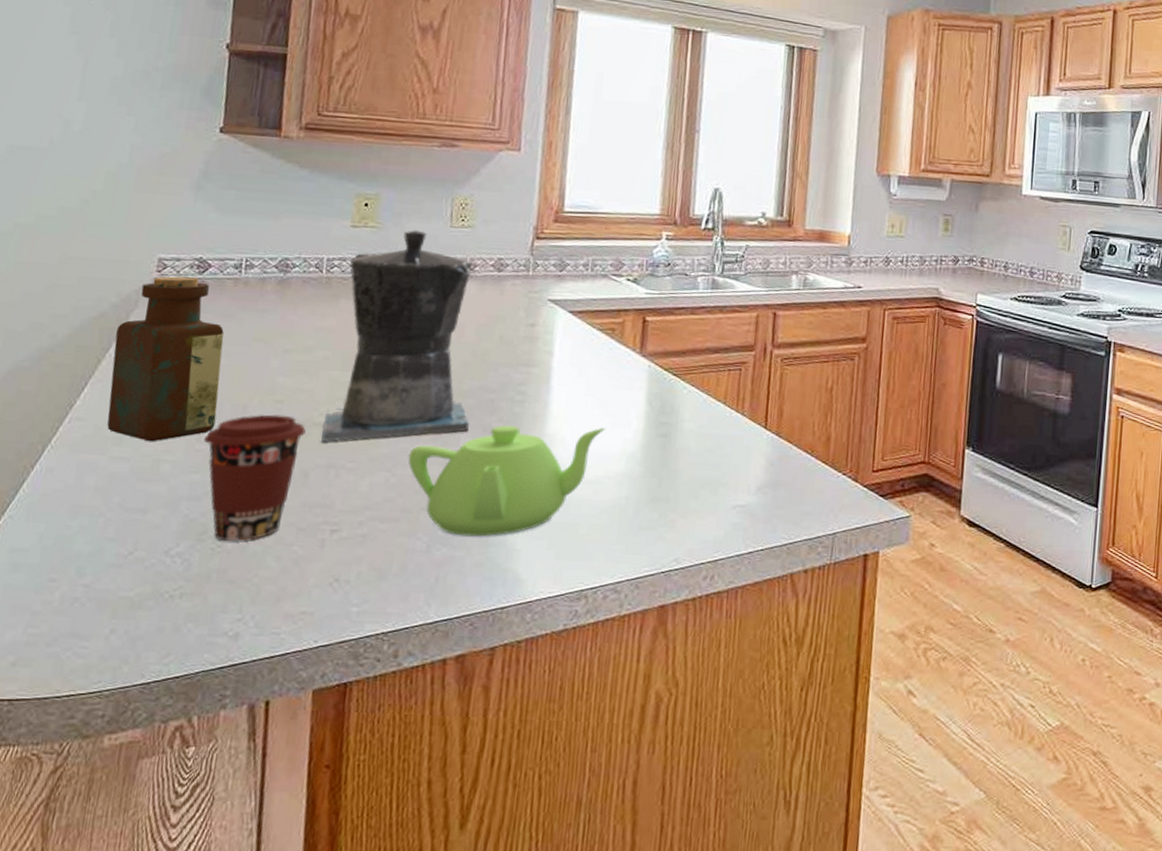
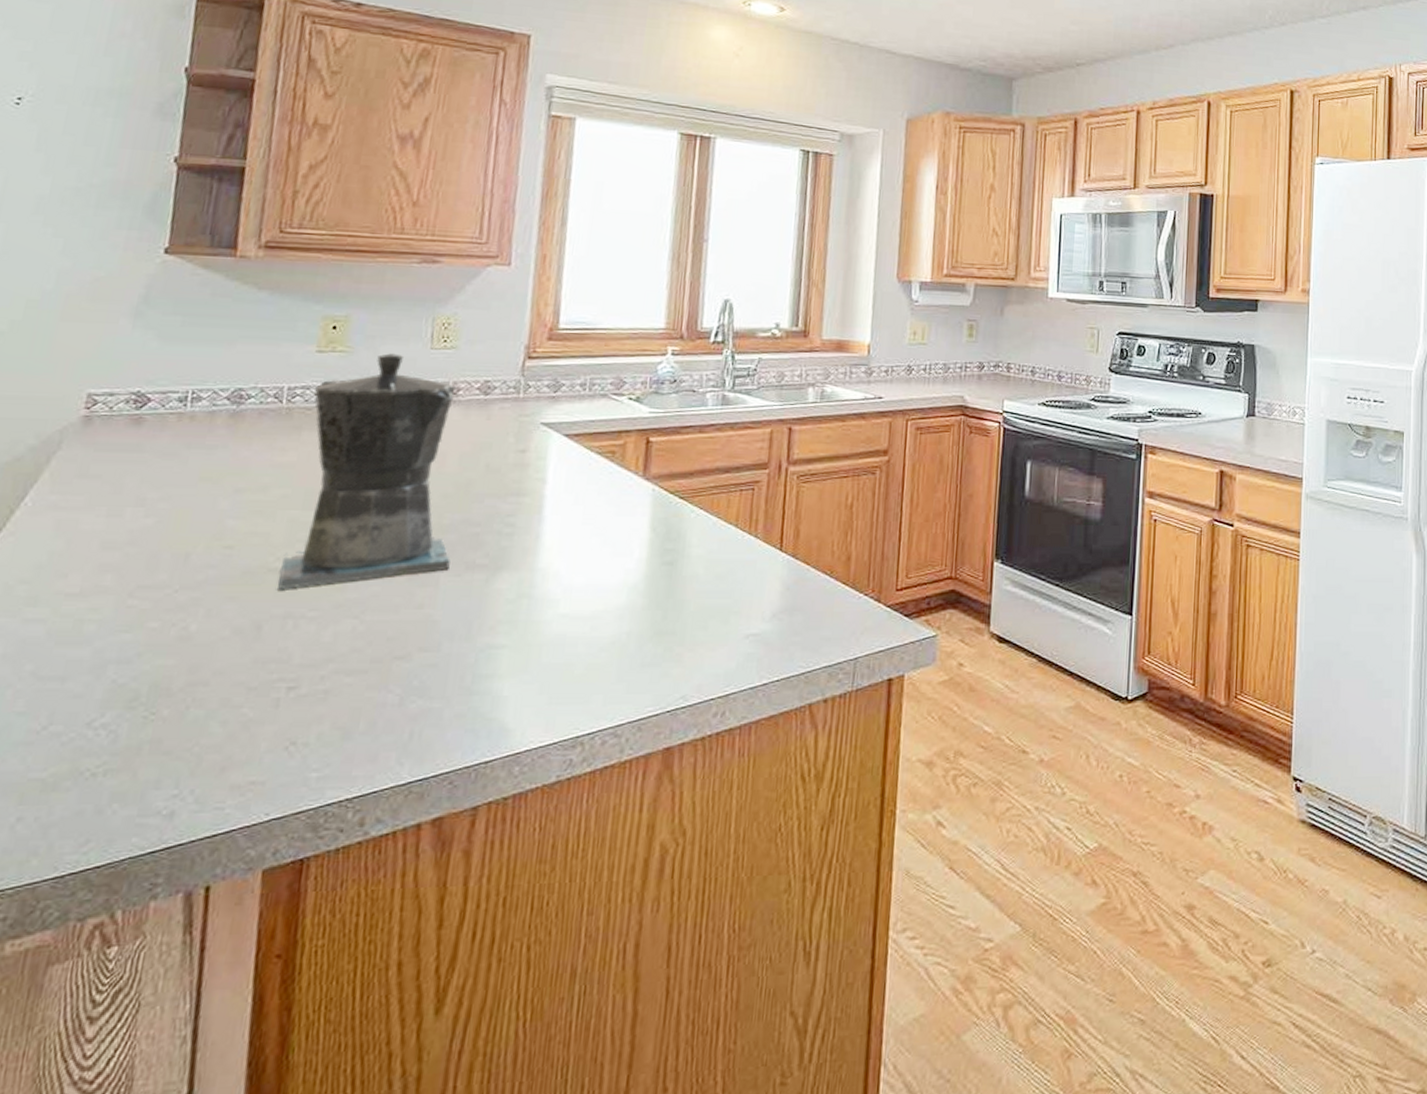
bottle: present [107,276,224,442] -> none [19,413,165,600]
coffee cup: present [204,414,306,541] -> none [137,562,260,706]
teapot: present [408,425,607,537] -> none [379,557,606,685]

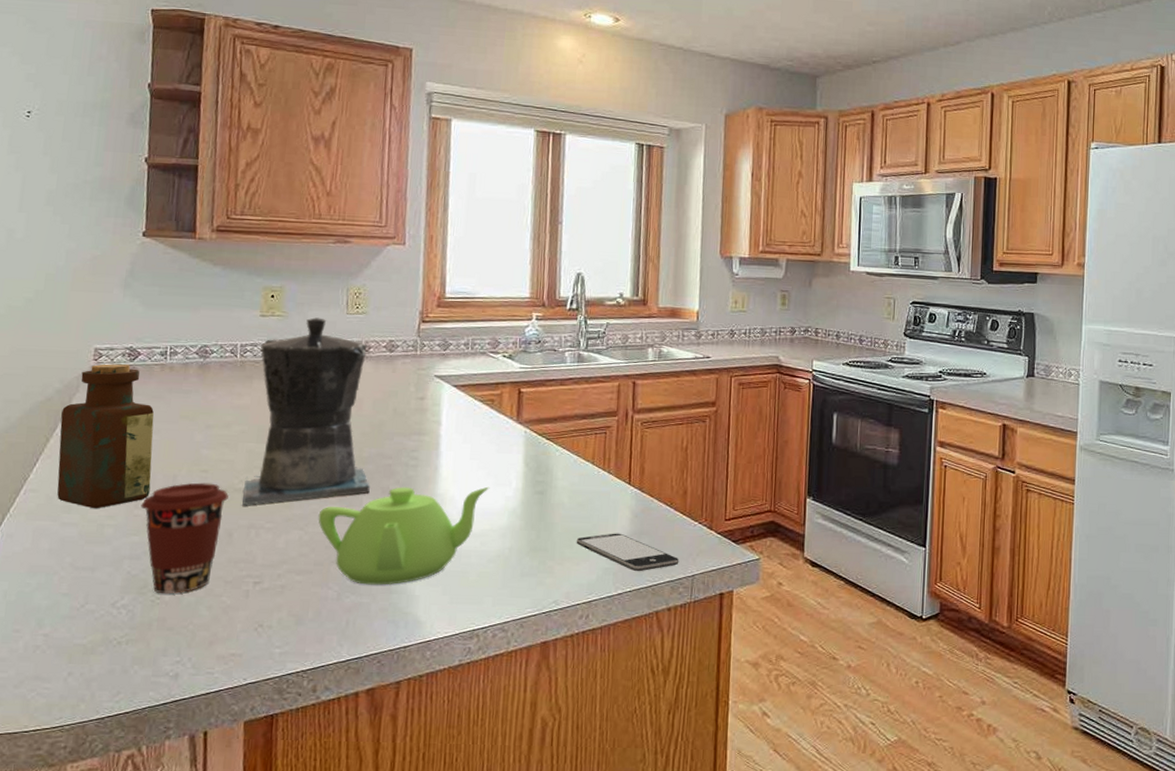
bottle: none [19,413,165,600] -> present [57,364,155,509]
coffee cup: none [137,562,260,706] -> present [141,482,228,594]
teapot: none [379,557,606,685] -> present [318,486,490,585]
smartphone: none [712,610,840,657] -> present [576,533,679,572]

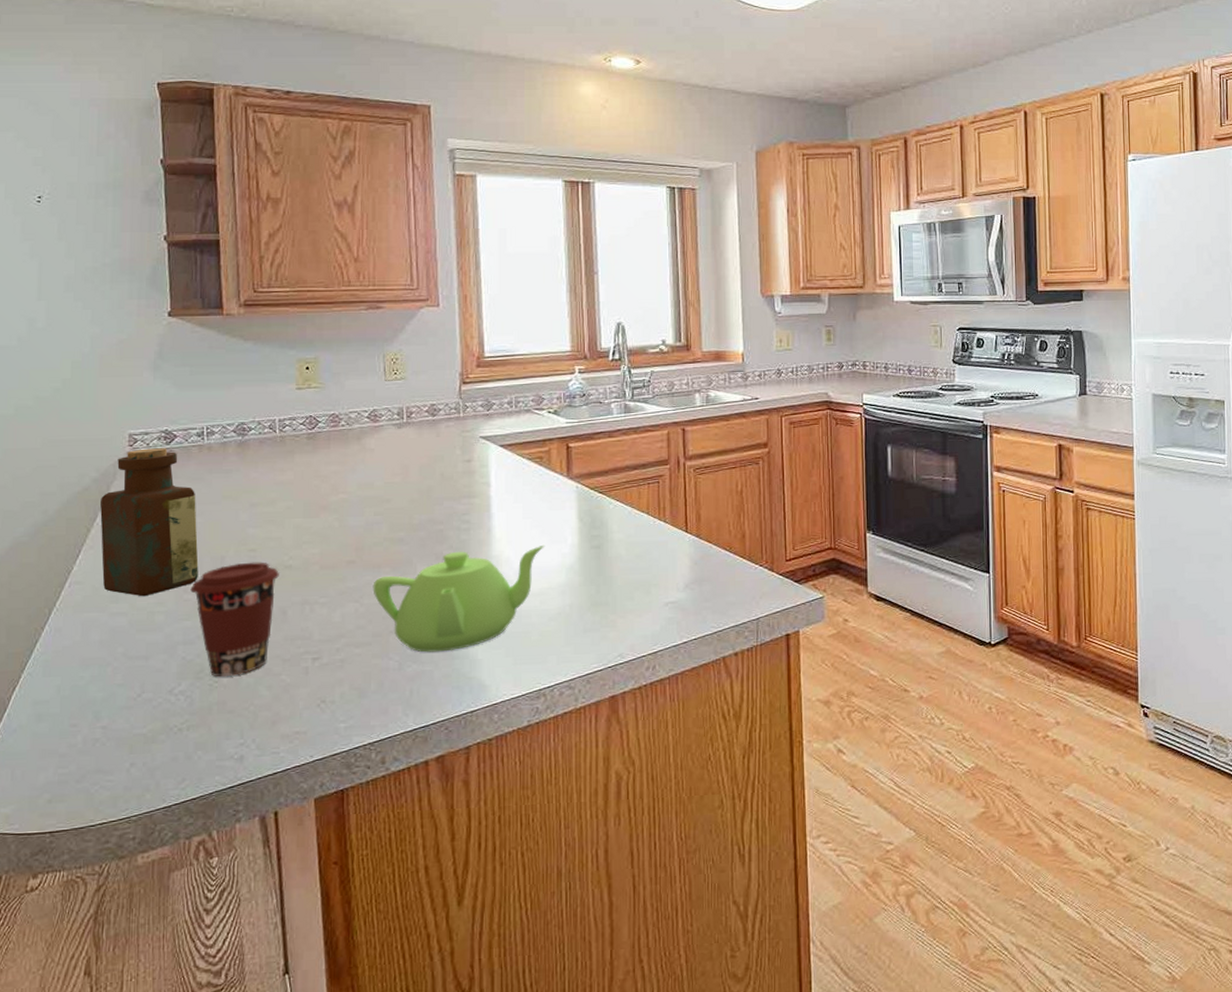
coffee maker: present [242,317,370,505] -> none [294,386,423,581]
smartphone: present [576,533,679,572] -> none [637,582,743,619]

